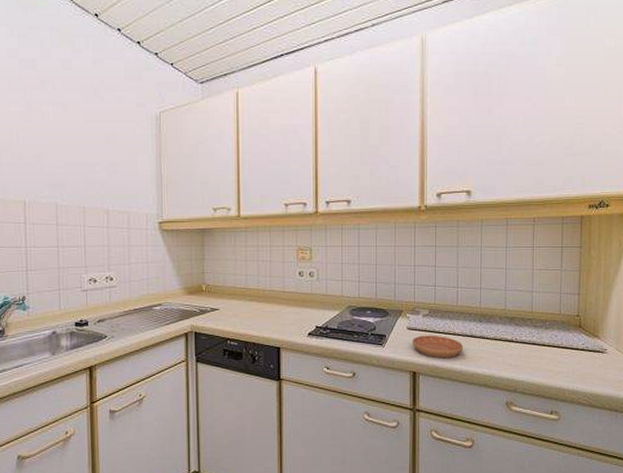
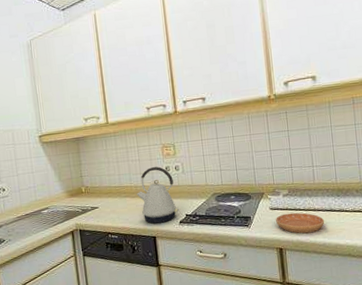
kettle: none [264,271,308,333] -> present [137,166,179,224]

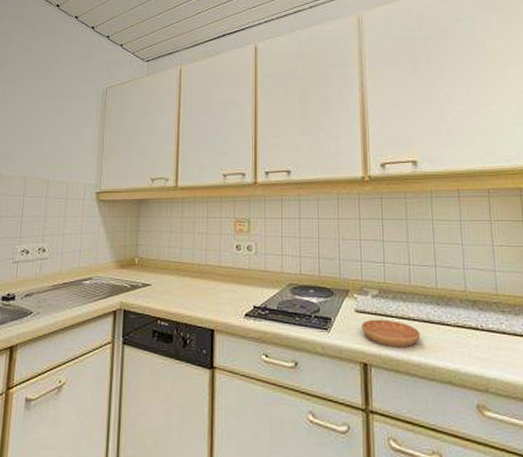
kettle: present [137,166,179,224] -> none [198,244,246,313]

